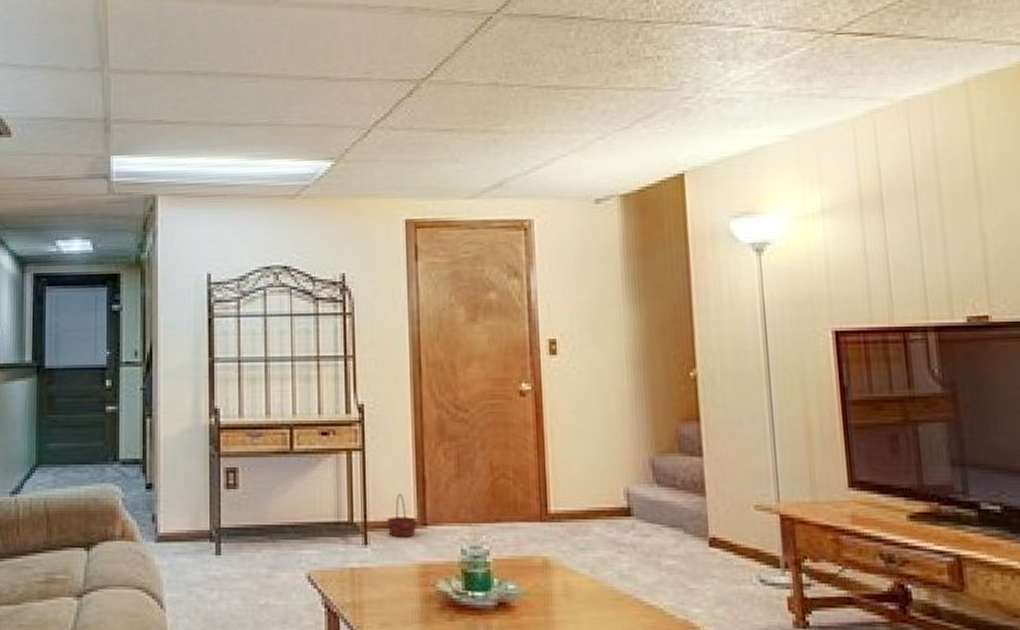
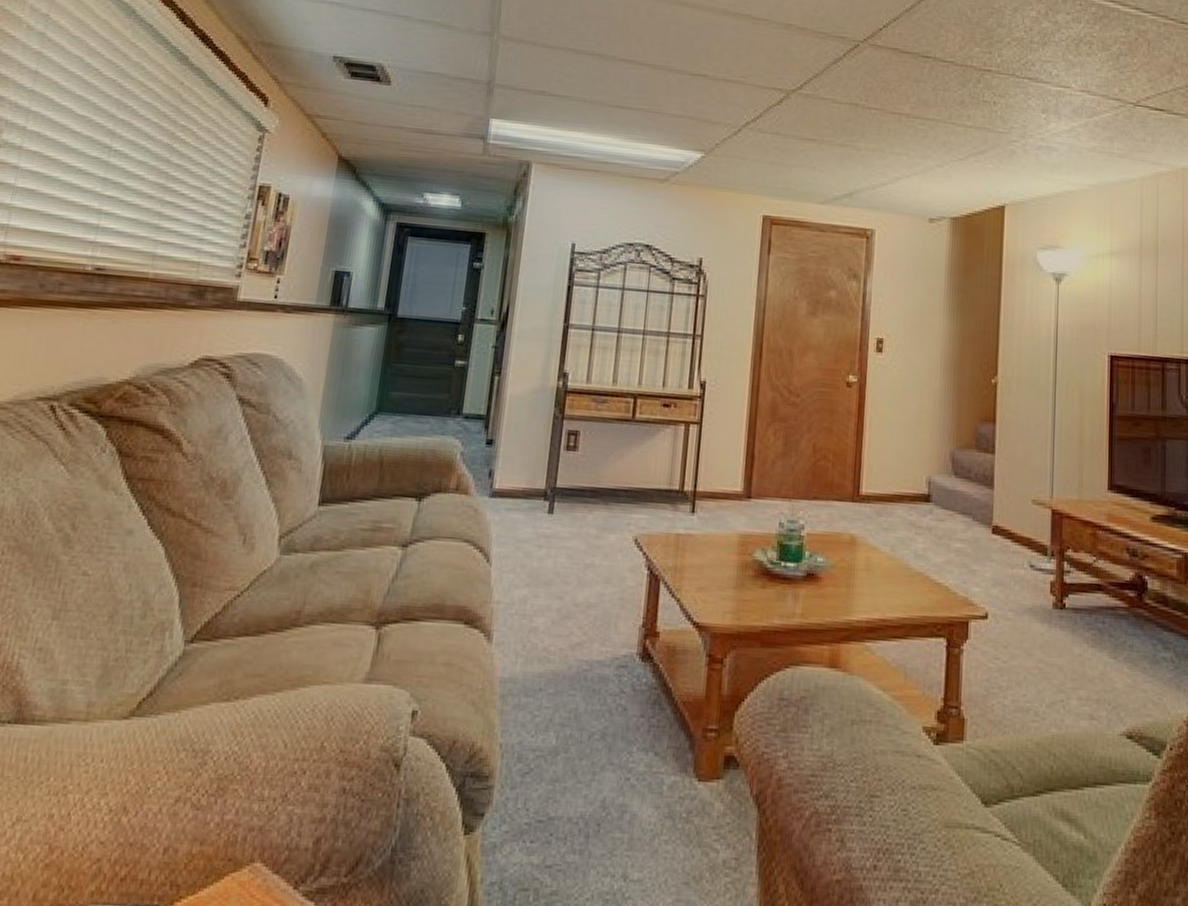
basket: present [386,493,417,538] -> none [714,466,743,509]

